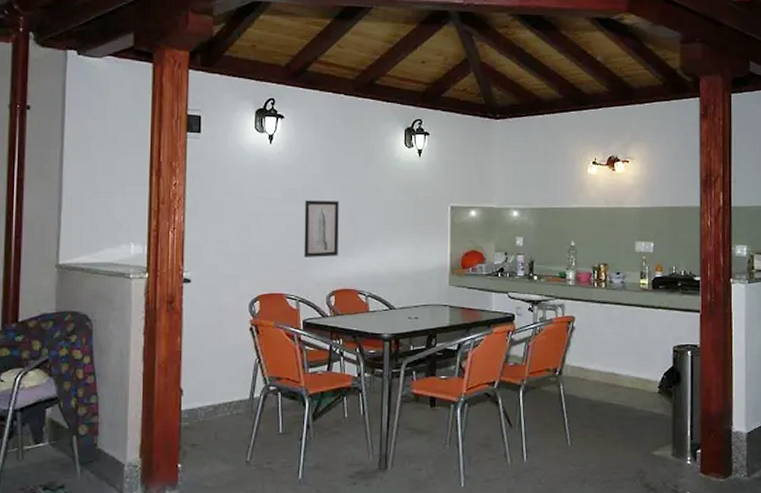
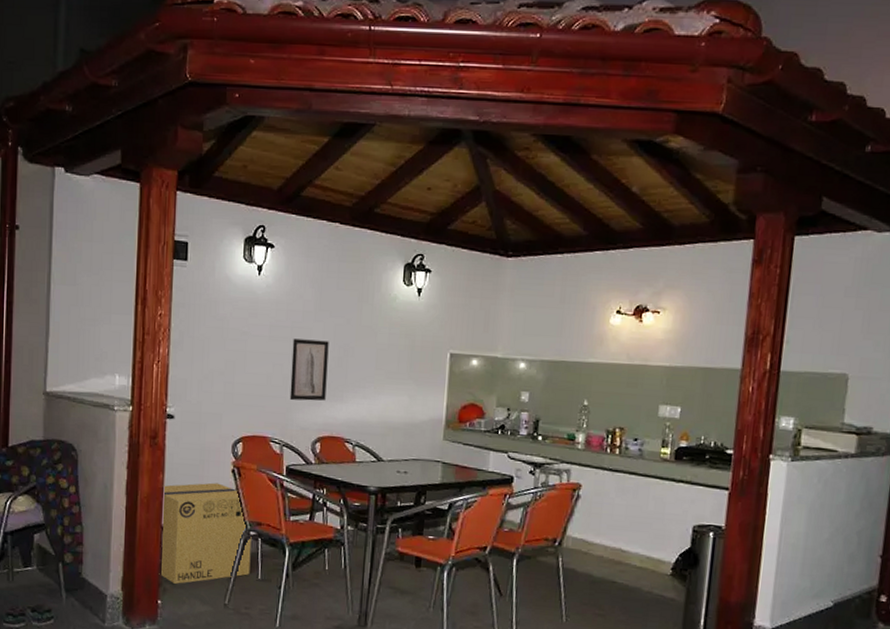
cardboard box: none [178,342,272,446] -> present [159,482,252,584]

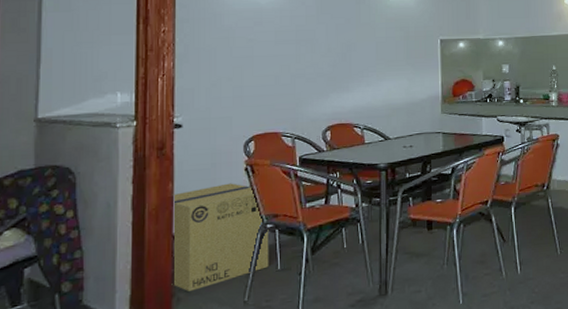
wall art: present [289,338,329,401] -> none [298,39,333,95]

